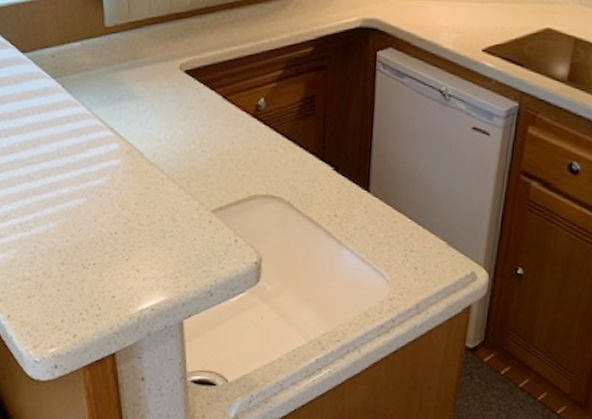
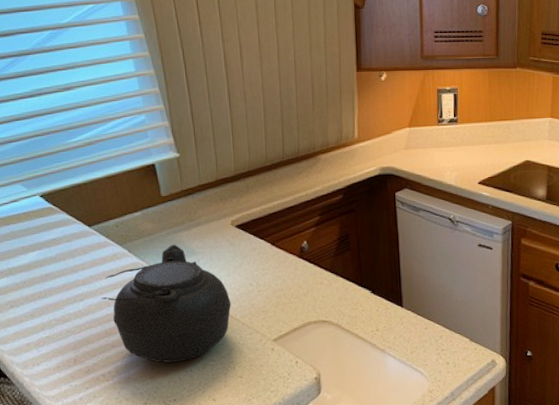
teapot: none [27,85,169,221] -> present [101,245,231,363]

